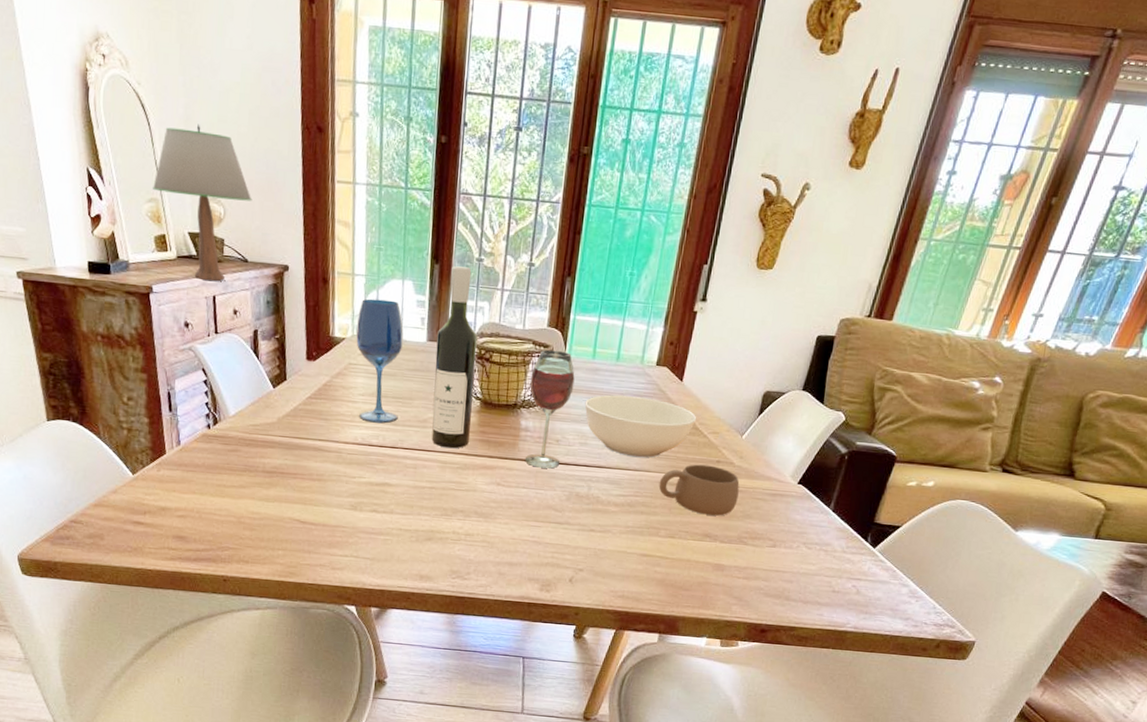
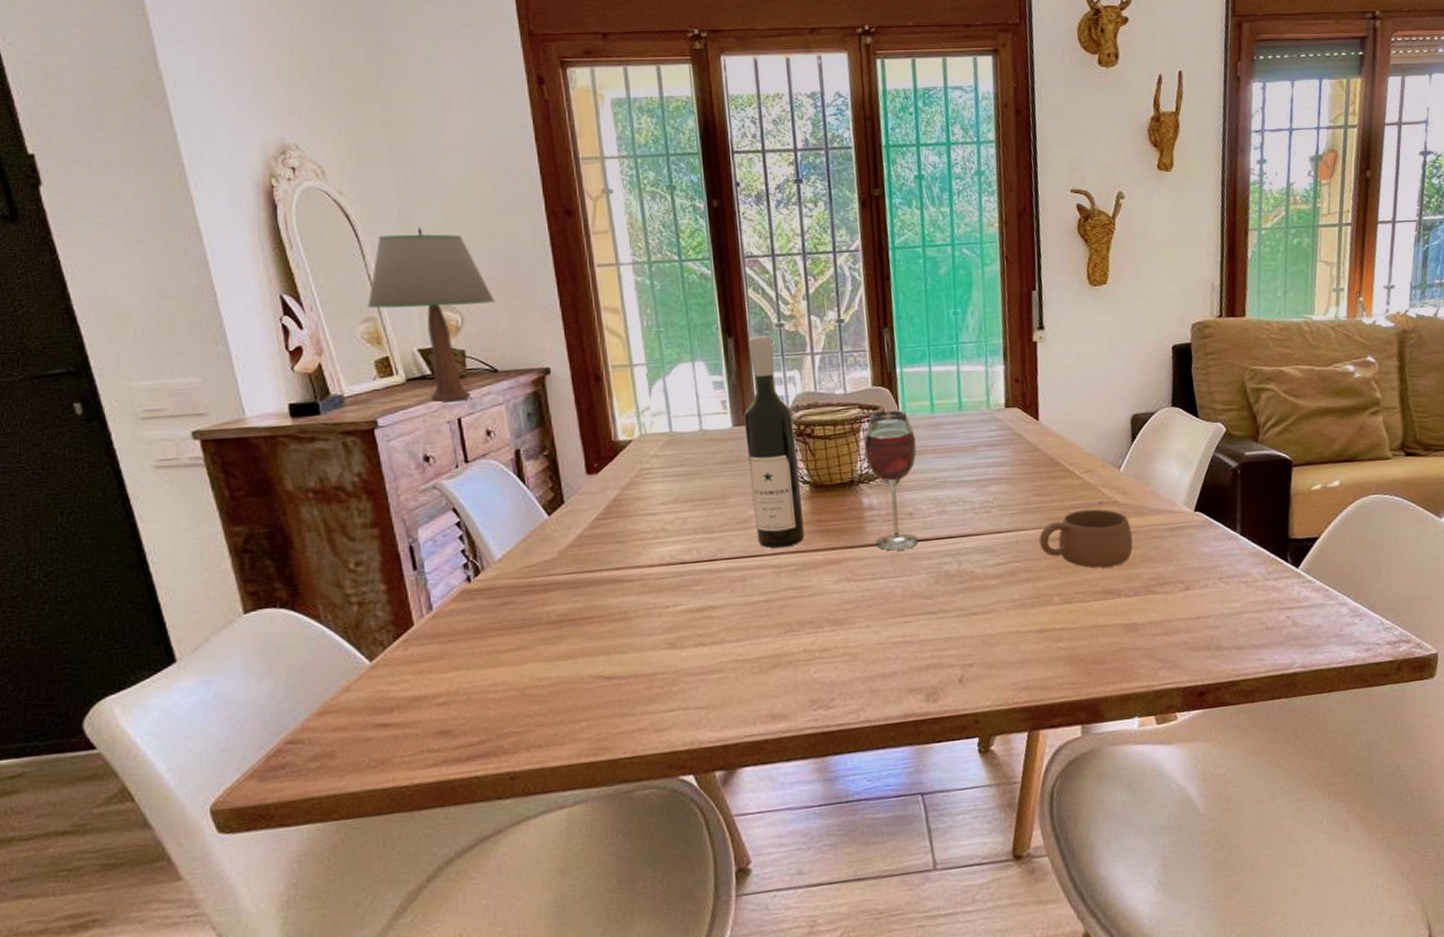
wineglass: present [356,298,404,423] -> none [644,387,712,535]
bowl: present [584,395,697,458] -> none [933,445,1065,517]

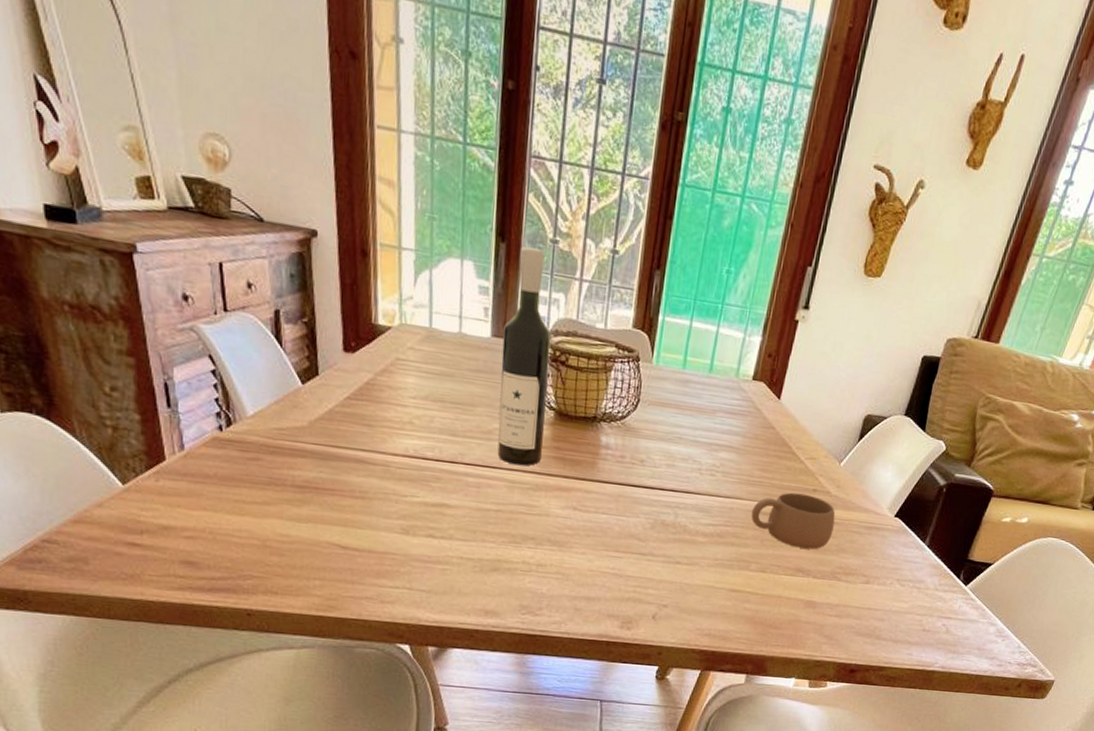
table lamp: present [368,226,496,403] -> none [130,29,267,244]
wineglass: present [864,410,918,551] -> none [604,355,663,493]

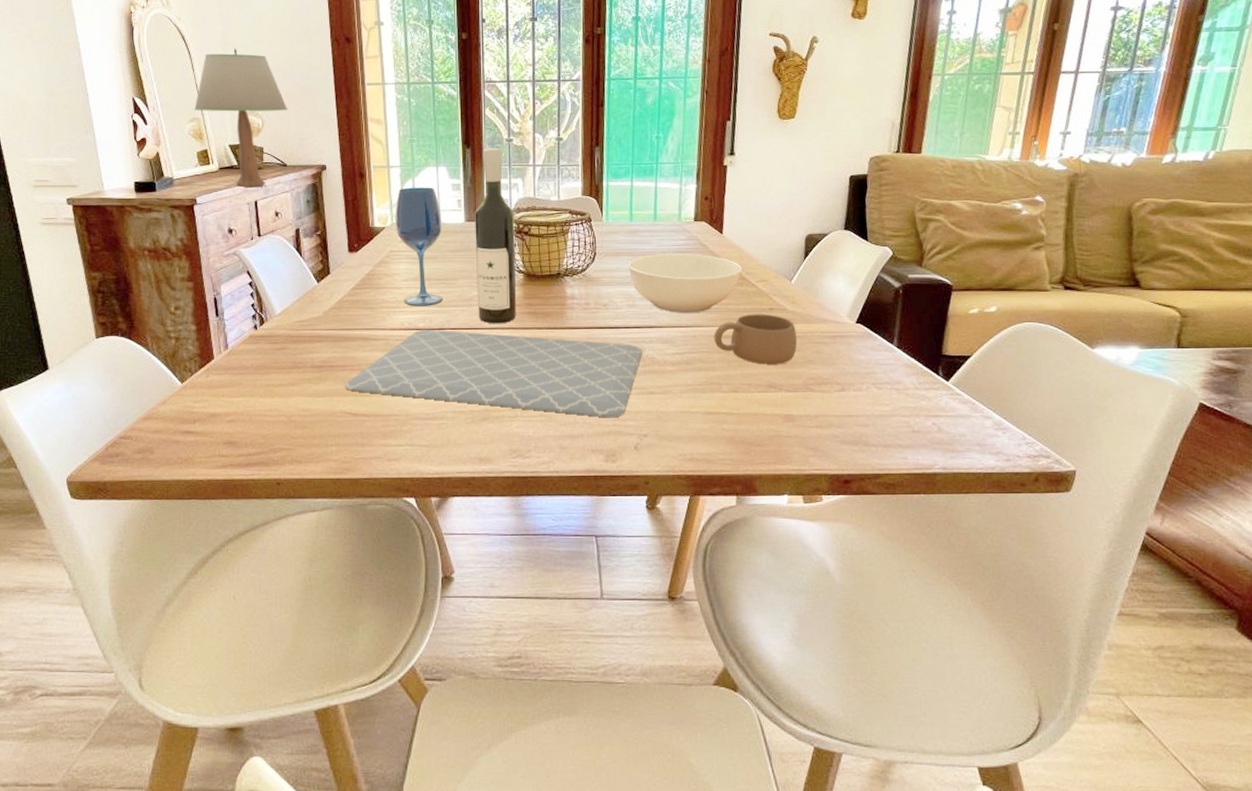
table lamp: none [130,29,267,244] -> present [194,47,288,188]
placemat: none [333,459,676,585] -> present [345,329,643,418]
wineglass: none [405,279,463,433] -> present [396,187,443,307]
bowl: none [673,411,794,484] -> present [628,253,743,314]

